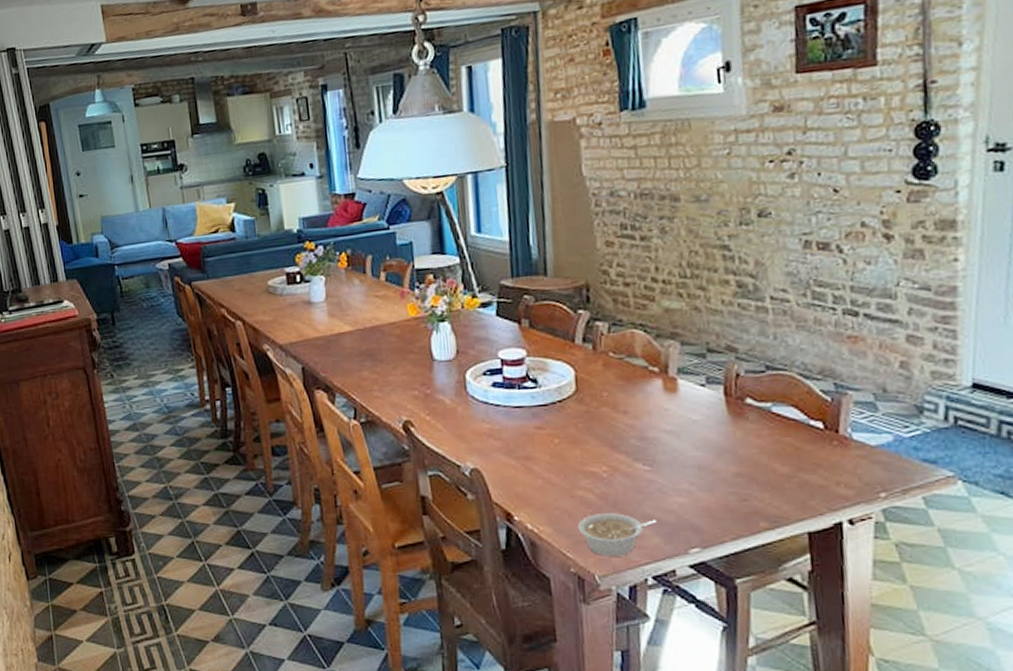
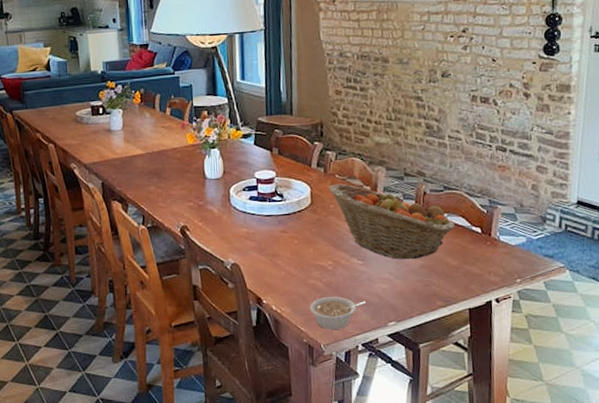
fruit basket: none [599,364,784,465] -> present [328,183,455,260]

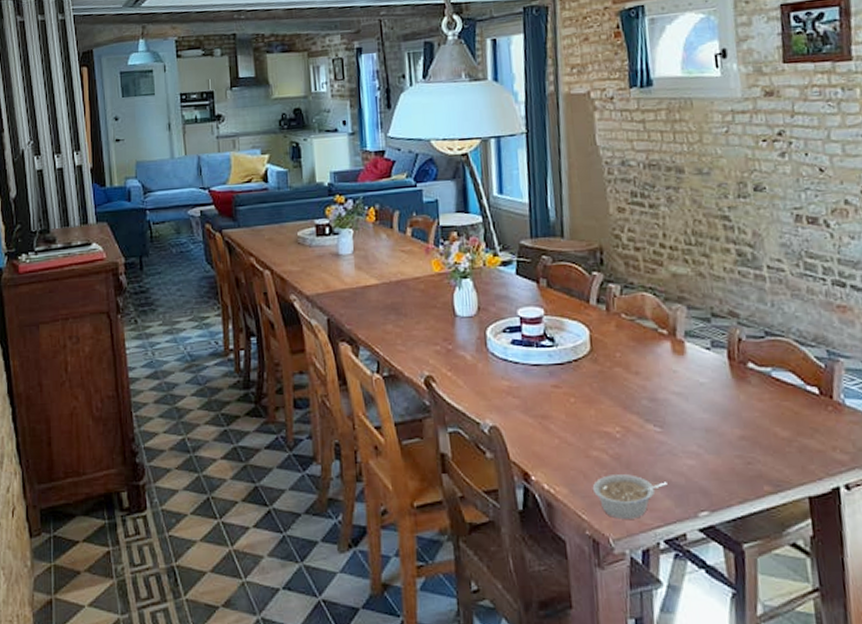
fruit basket: present [328,183,455,260] -> none [612,325,783,428]

